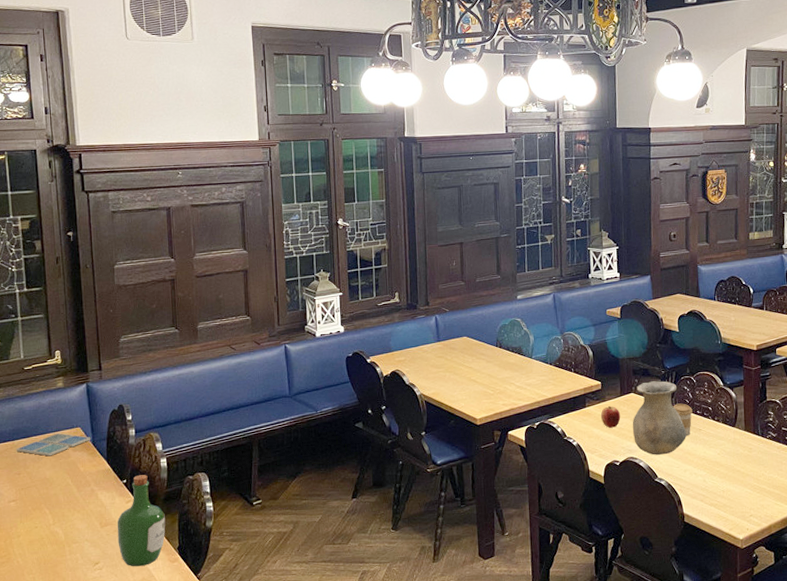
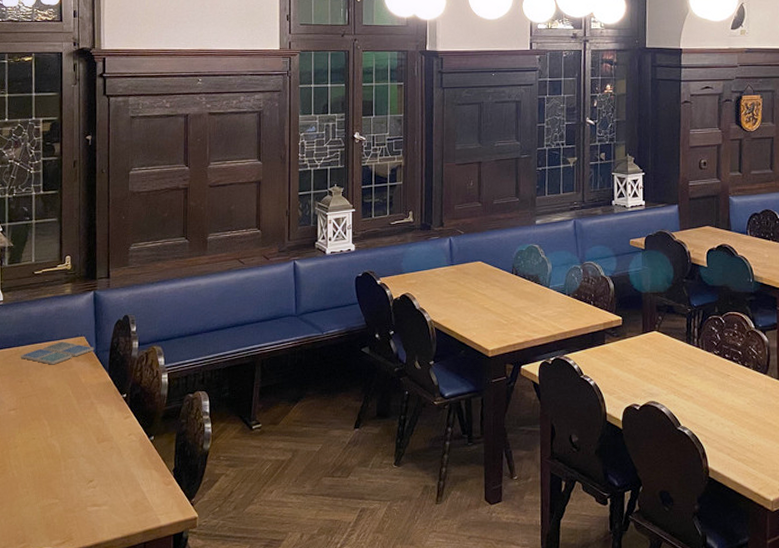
wine bottle: present [117,475,166,567] -> none [113,390,163,488]
apple: present [600,406,621,428] -> none [620,344,642,368]
vase: present [632,381,686,455] -> none [654,319,713,401]
coffee cup: present [673,403,693,436] -> none [699,345,720,382]

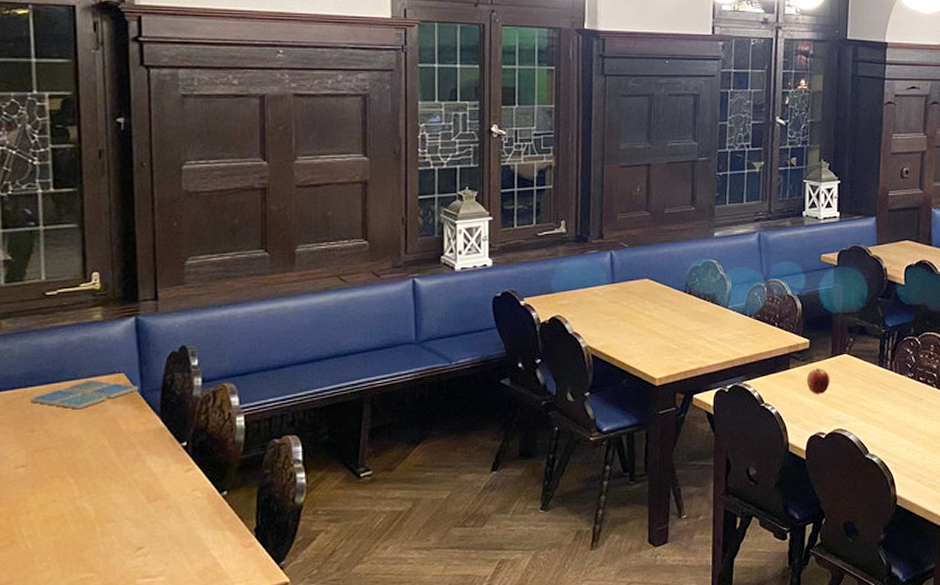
apple: none [620,344,642,368] -> present [806,369,830,394]

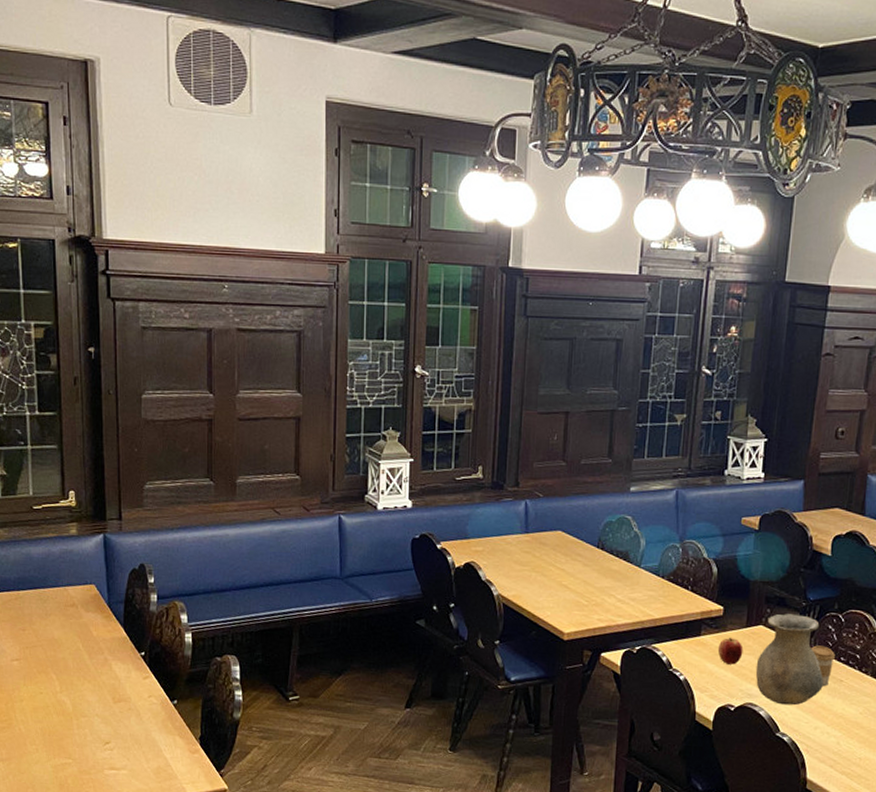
drink coaster: present [29,380,139,410] -> none [21,588,107,614]
vase: none [843,341,905,428] -> present [755,614,824,706]
coffee cup: none [892,368,914,406] -> present [811,645,835,687]

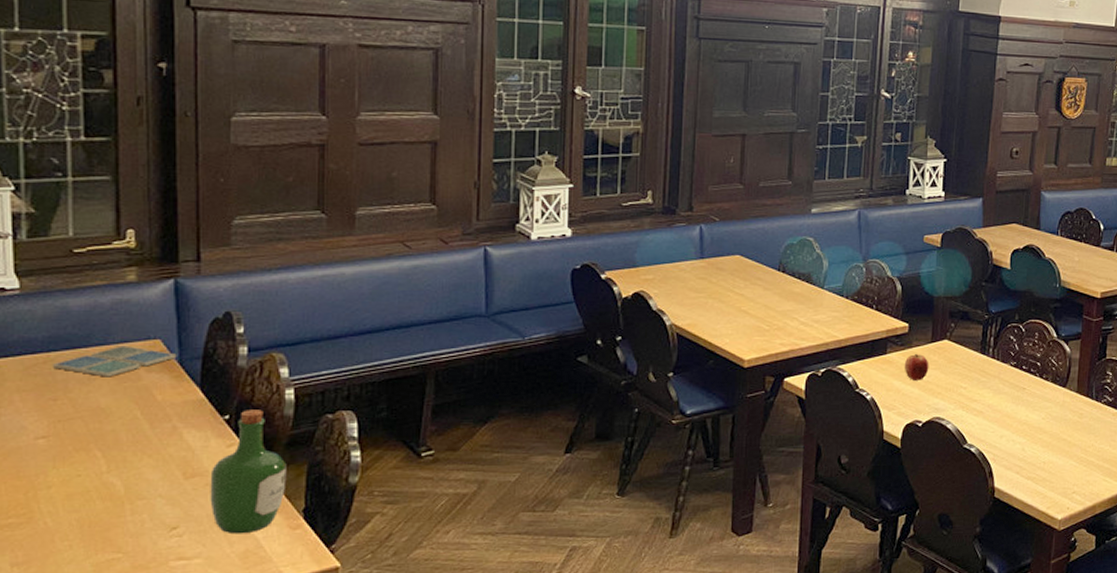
drink coaster: none [21,588,107,614] -> present [52,346,177,377]
wine bottle: none [132,648,187,753] -> present [210,410,287,534]
vase: present [755,614,824,706] -> none [942,327,1007,416]
coffee cup: present [811,645,835,687] -> none [994,356,1017,396]

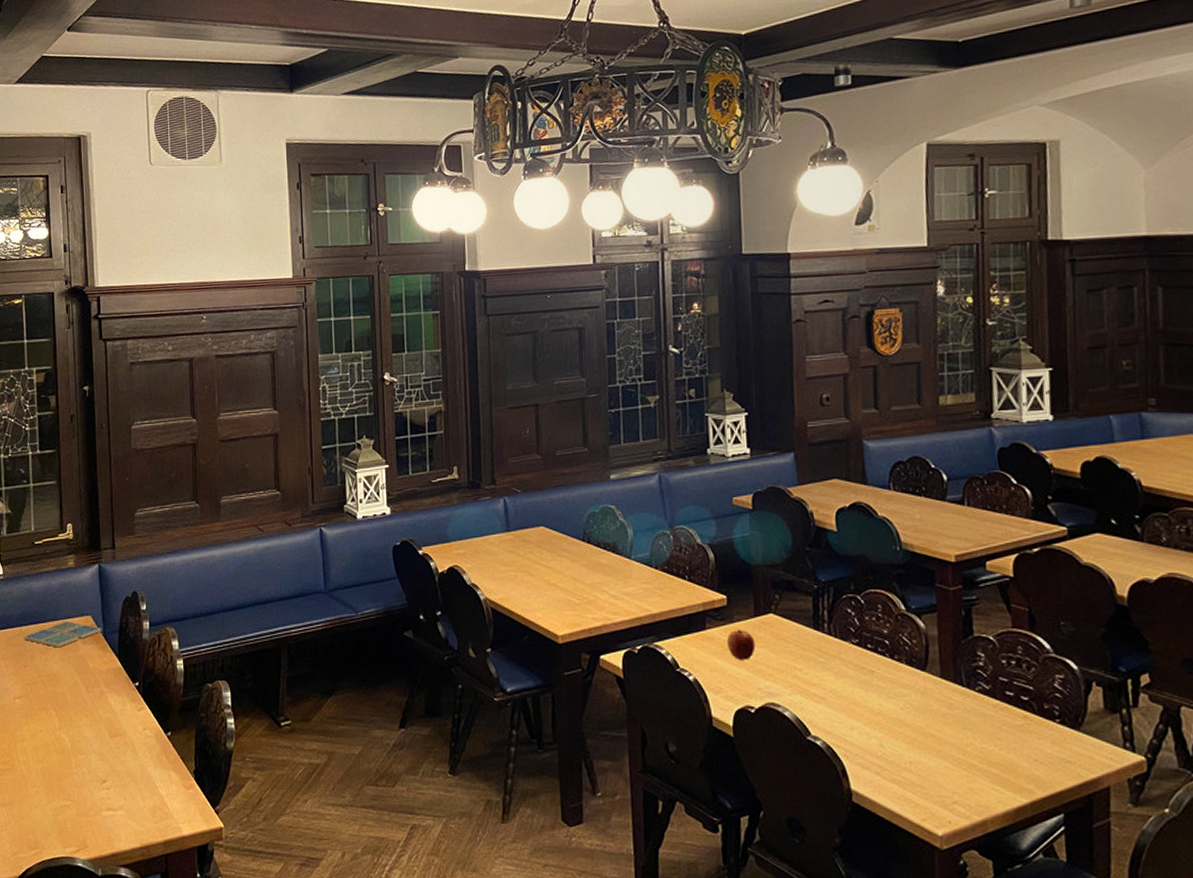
wine bottle: present [210,410,287,534] -> none [127,678,181,791]

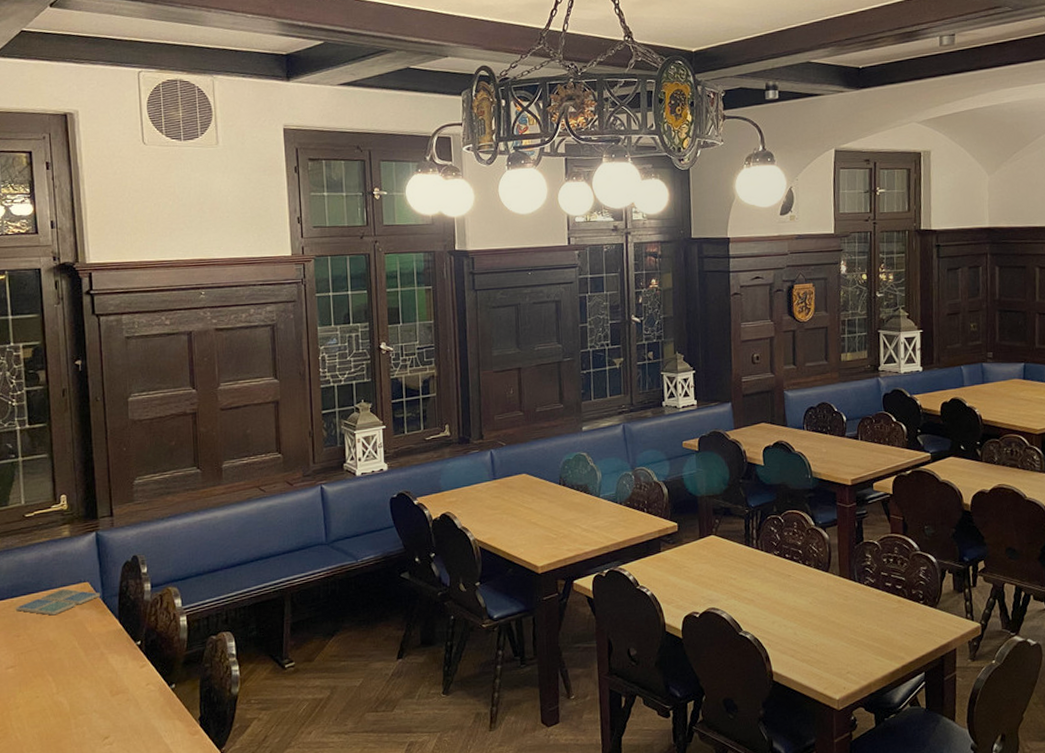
apple: present [726,630,756,660] -> none [677,550,700,575]

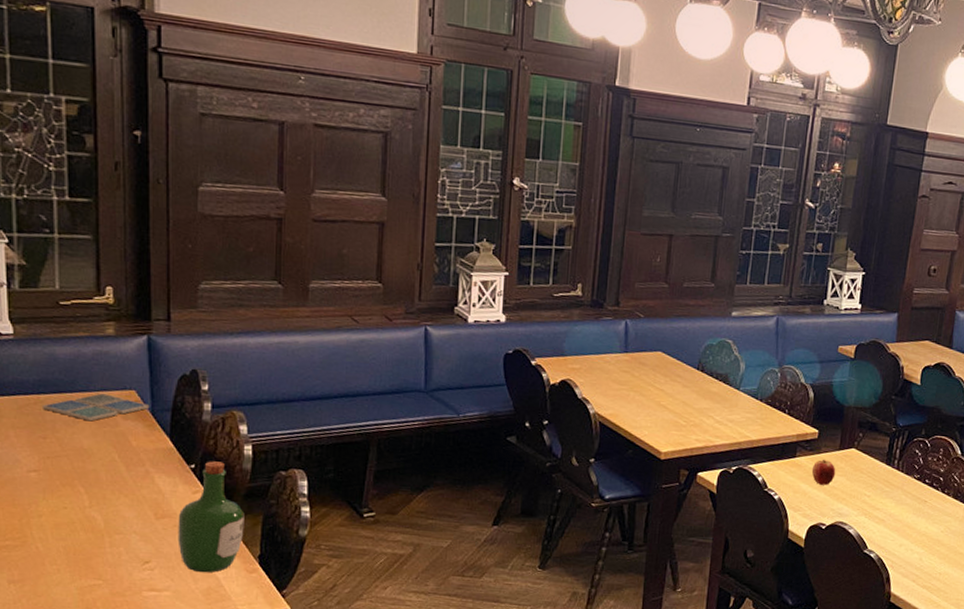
wine bottle: none [129,635,185,741] -> present [178,461,245,573]
apple: none [677,550,700,575] -> present [811,460,836,485]

